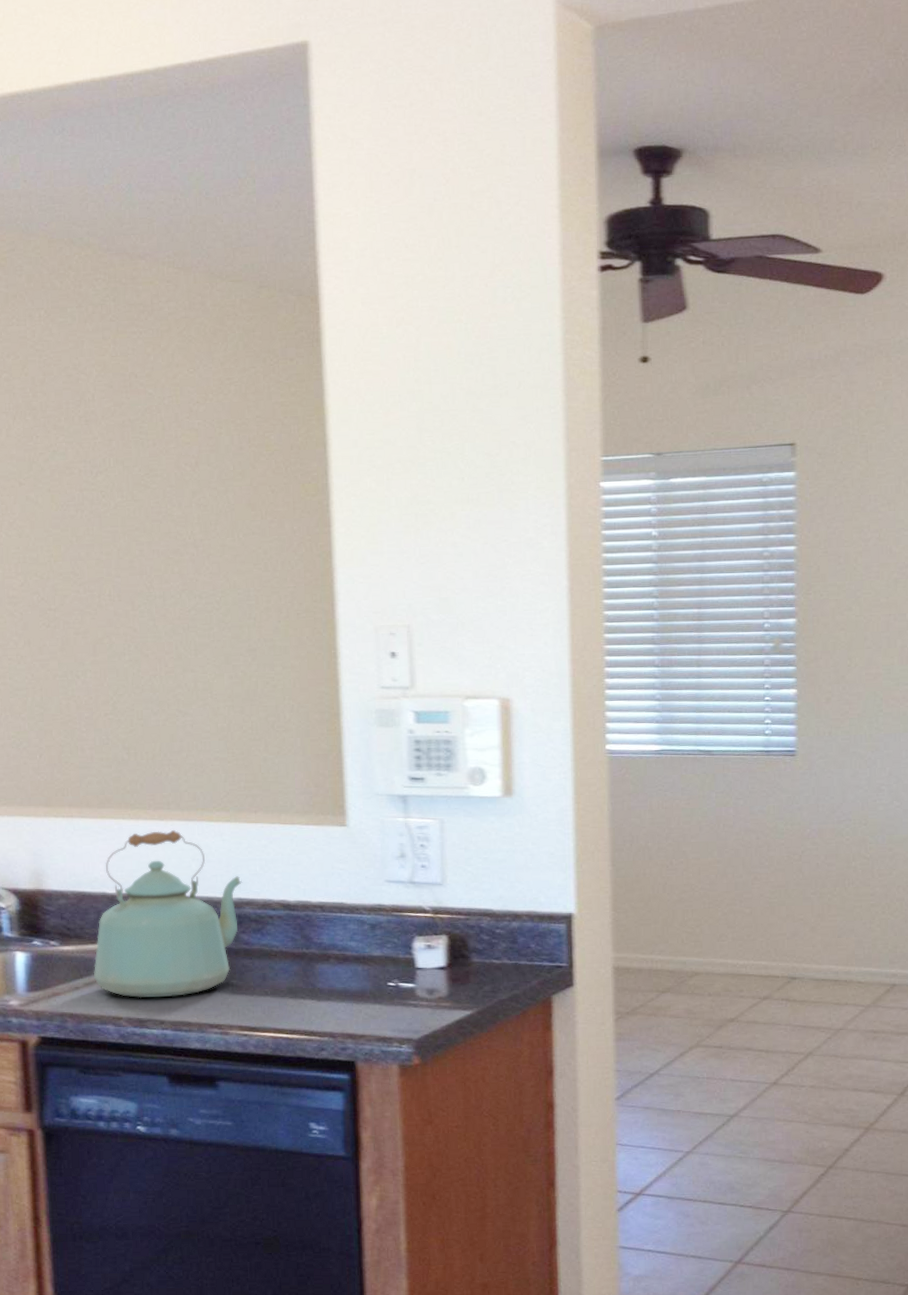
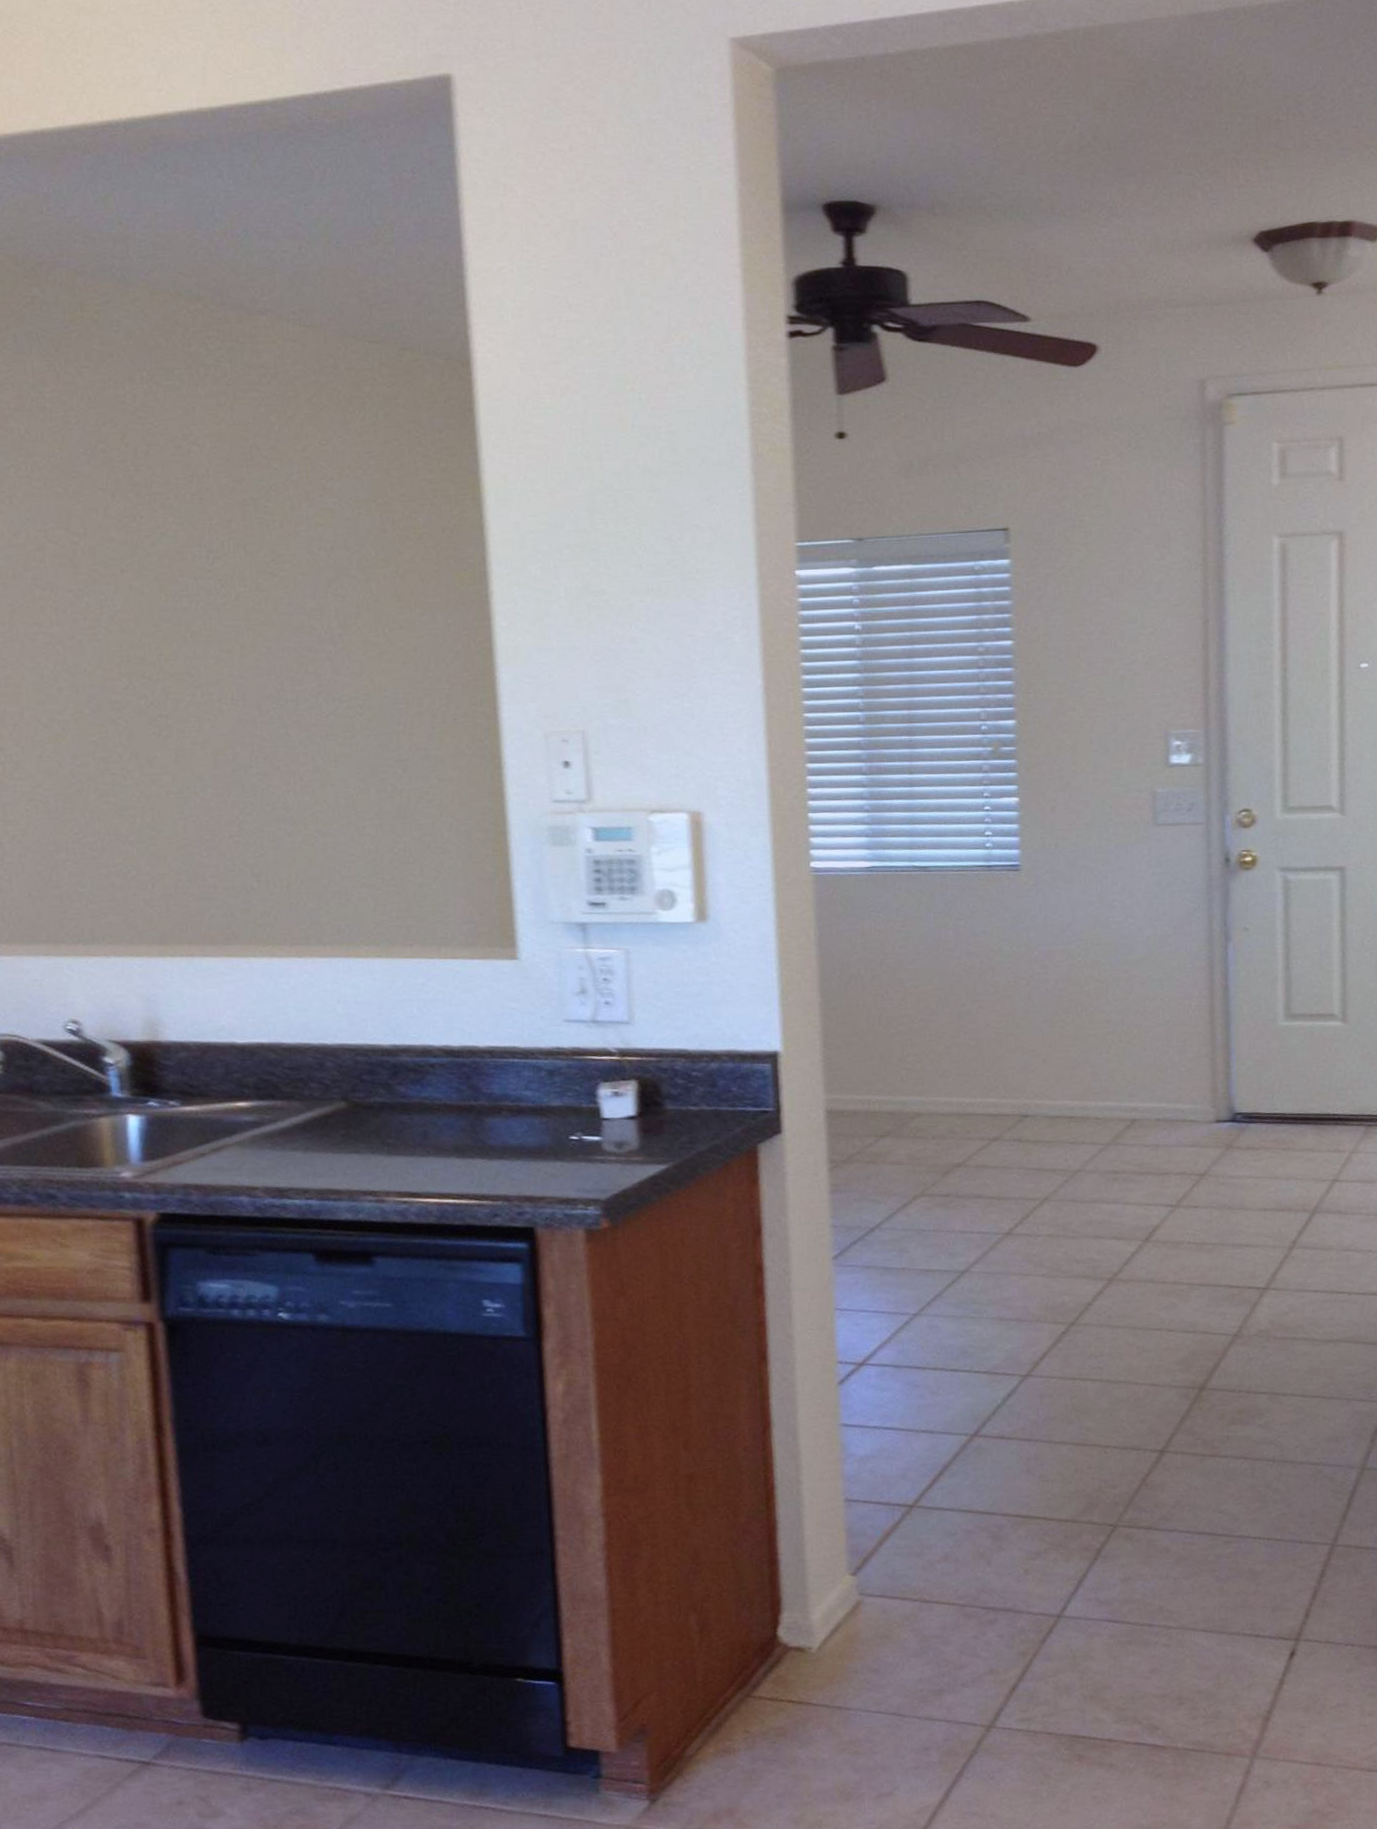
kettle: present [93,829,243,999] -> none [222,967,398,1164]

